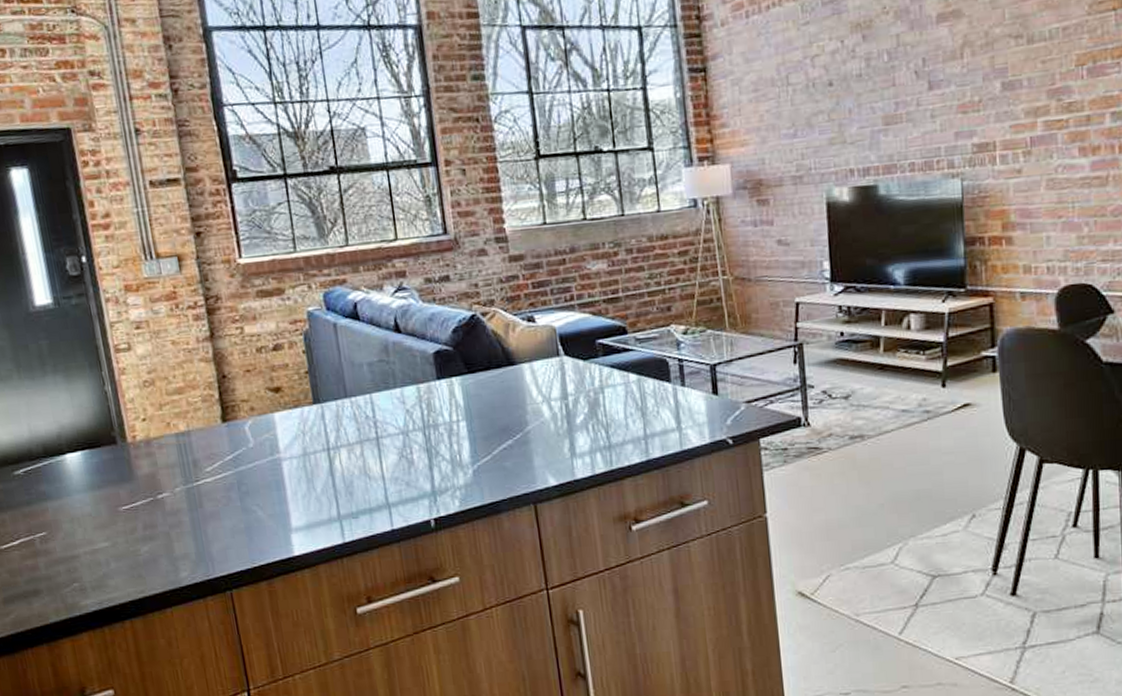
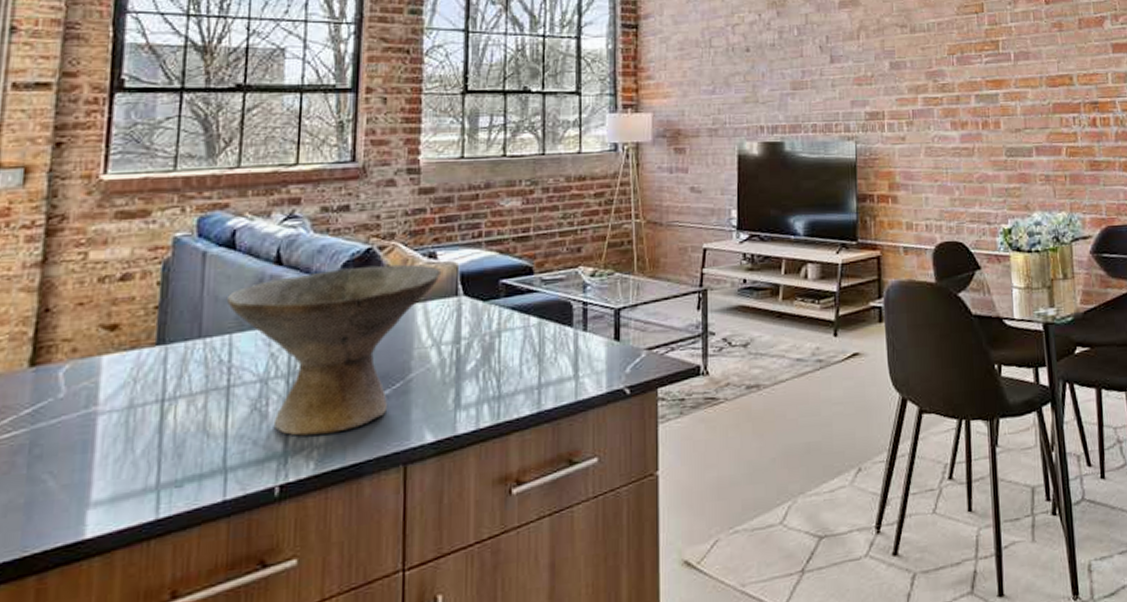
bowl: none [361,328,542,479] -> present [226,264,442,436]

